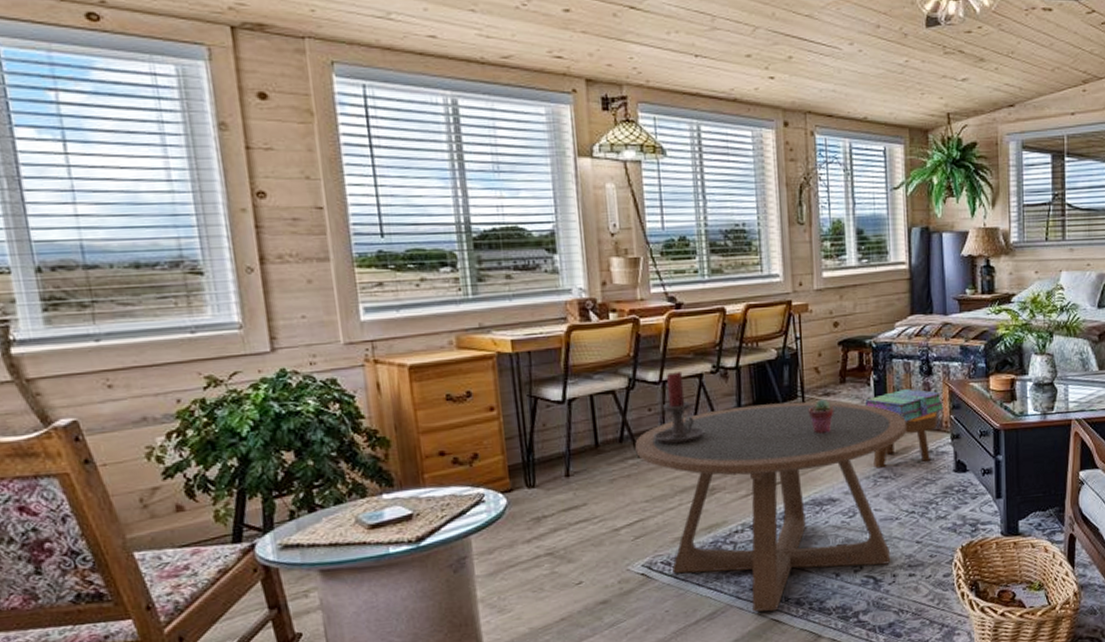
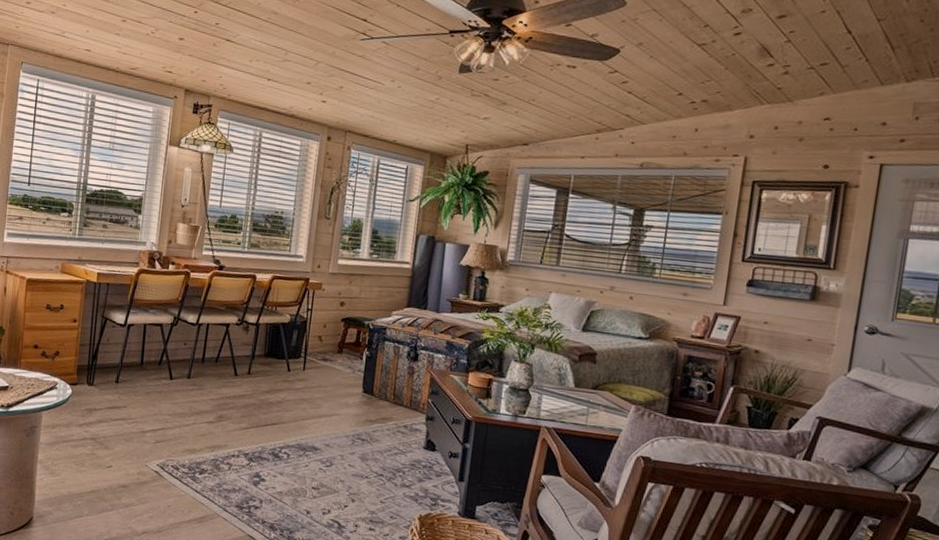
coffee table: present [635,401,906,612] -> none [169,354,388,529]
candle holder: present [653,372,705,445] -> none [184,318,223,376]
potted succulent: present [808,398,834,434] -> none [307,362,329,392]
stack of books: present [864,389,944,422] -> none [355,368,424,397]
footstool: present [873,411,939,468] -> none [354,392,418,434]

